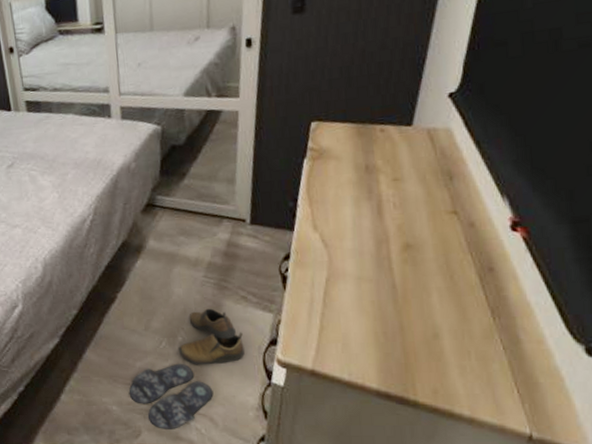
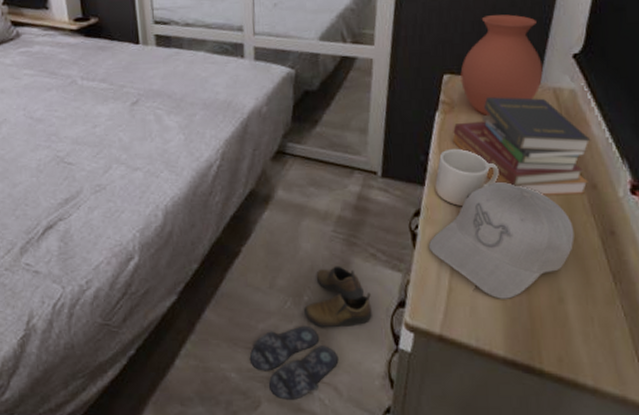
baseball cap: none [298,223,450,336] -> present [428,181,575,299]
mug: none [304,193,371,250] -> present [435,148,499,207]
books: none [321,139,468,235] -> present [452,97,591,195]
vase: none [329,57,416,160] -> present [460,14,543,116]

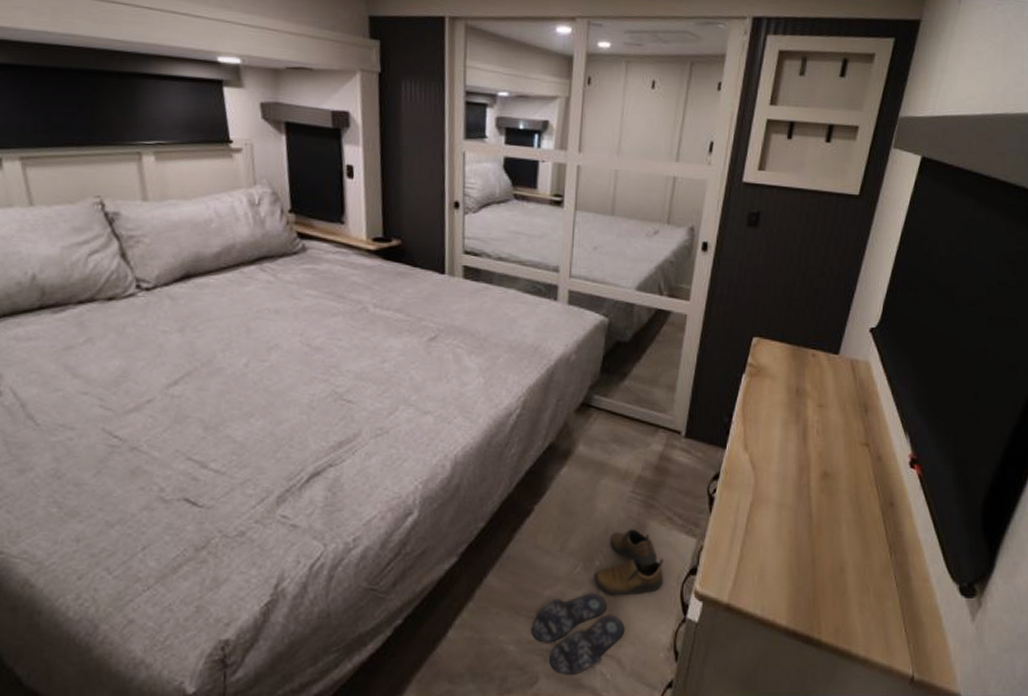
baseball cap: present [428,181,575,299] -> none [724,448,858,568]
mug: present [435,148,499,207] -> none [736,412,796,472]
books: present [452,97,591,195] -> none [756,364,880,465]
vase: present [460,14,543,116] -> none [768,283,843,382]

